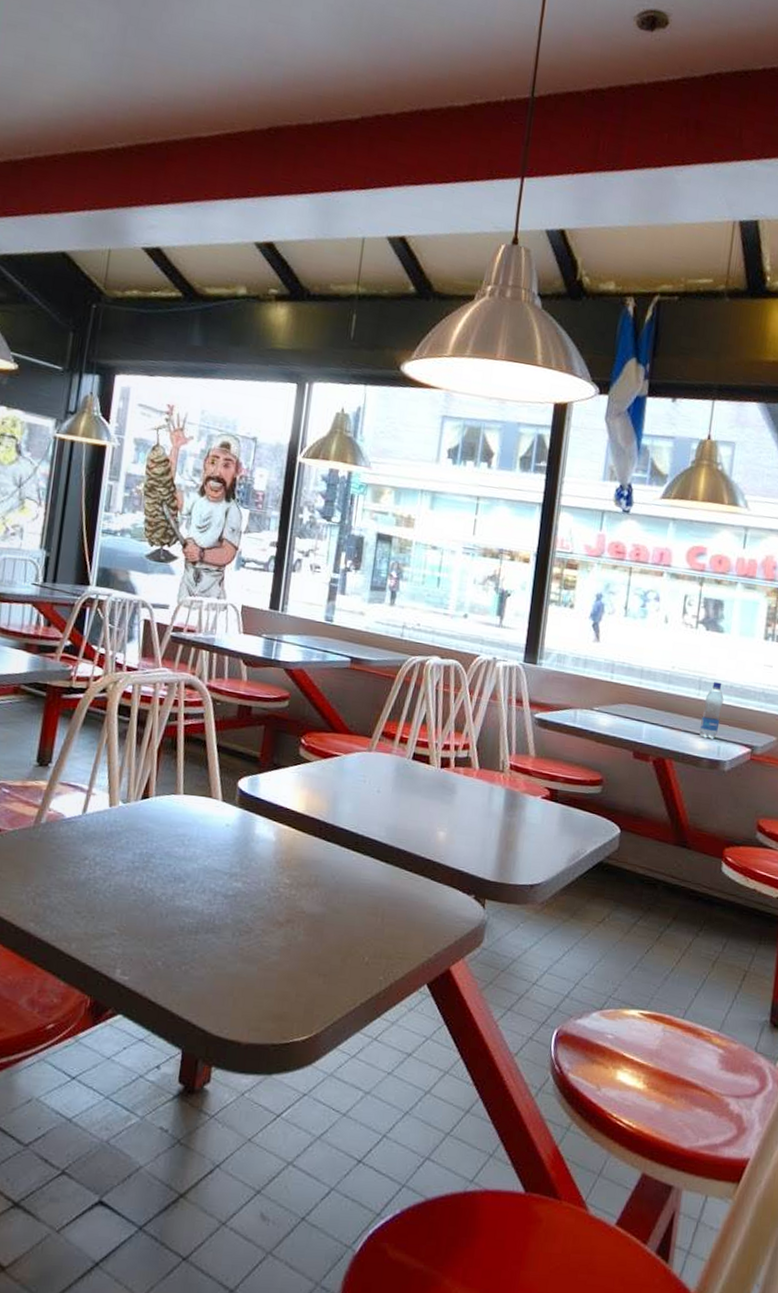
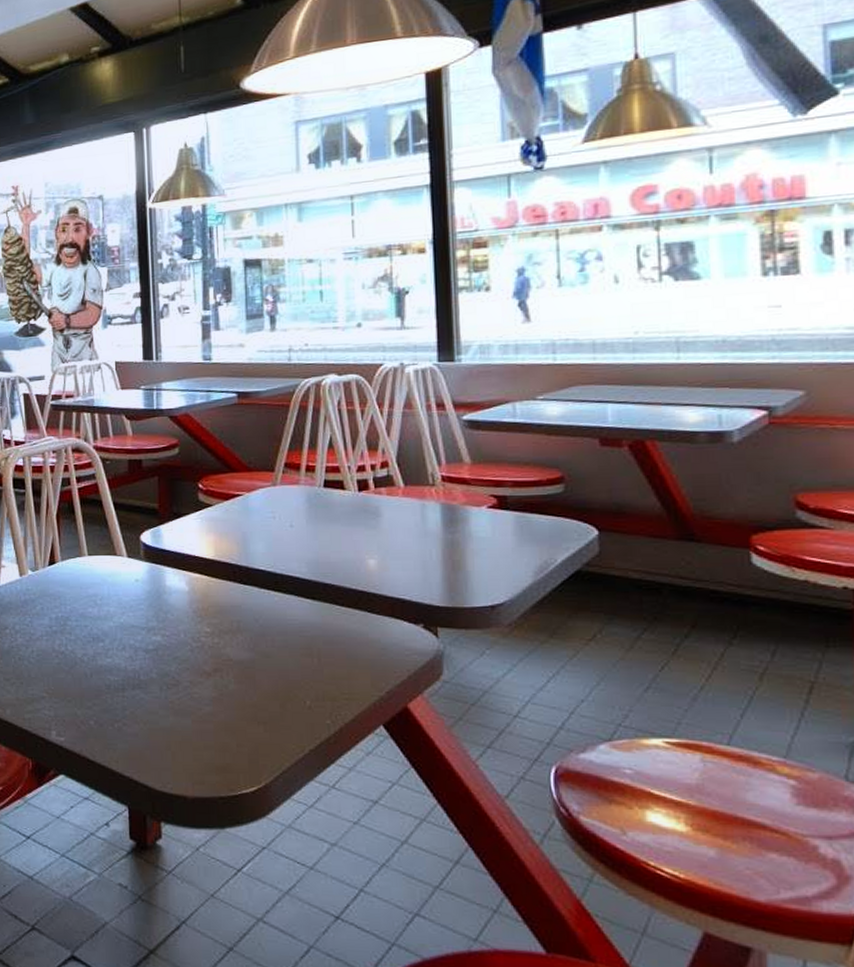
bottle: present [699,682,724,739] -> none [686,339,716,408]

